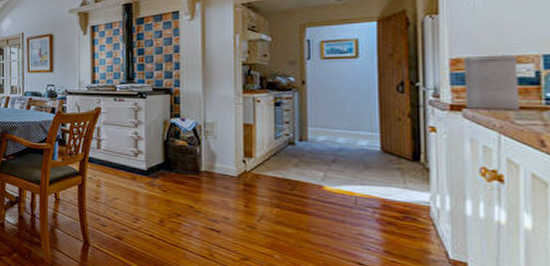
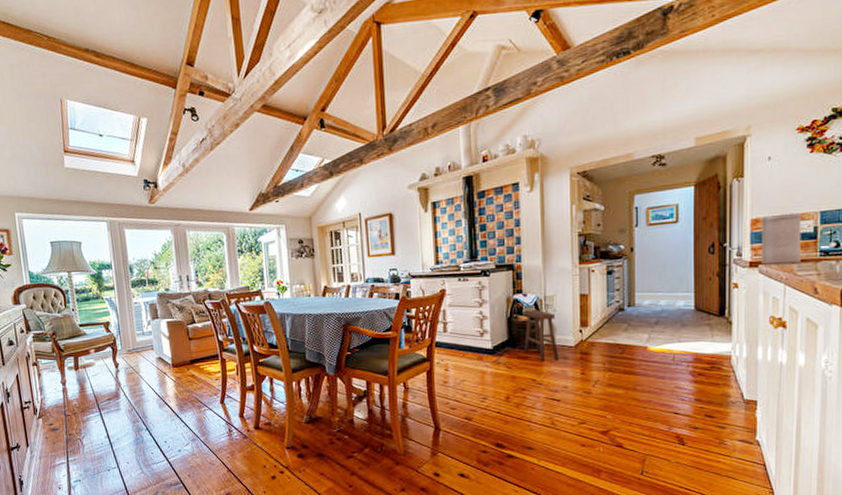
stool: none [180,135,220,190] -> present [523,310,560,362]

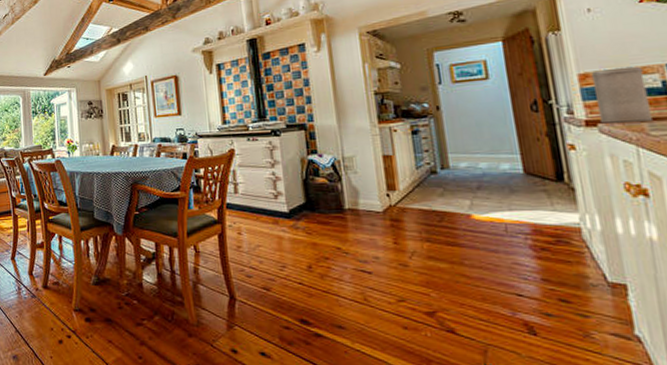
stool: present [523,310,560,362] -> none [322,171,366,229]

